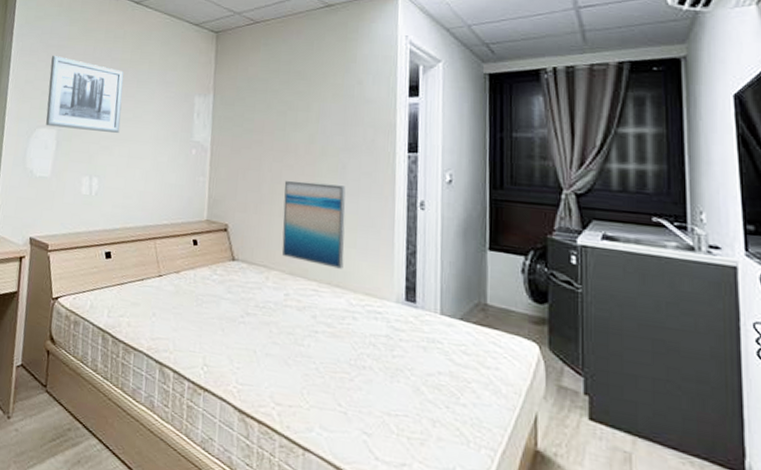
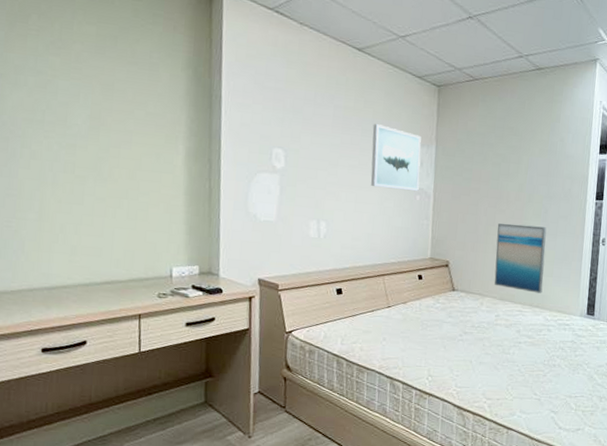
wall art: present [46,55,124,133] -> none [267,98,348,179]
wall art: none [144,75,198,145] -> present [370,124,421,192]

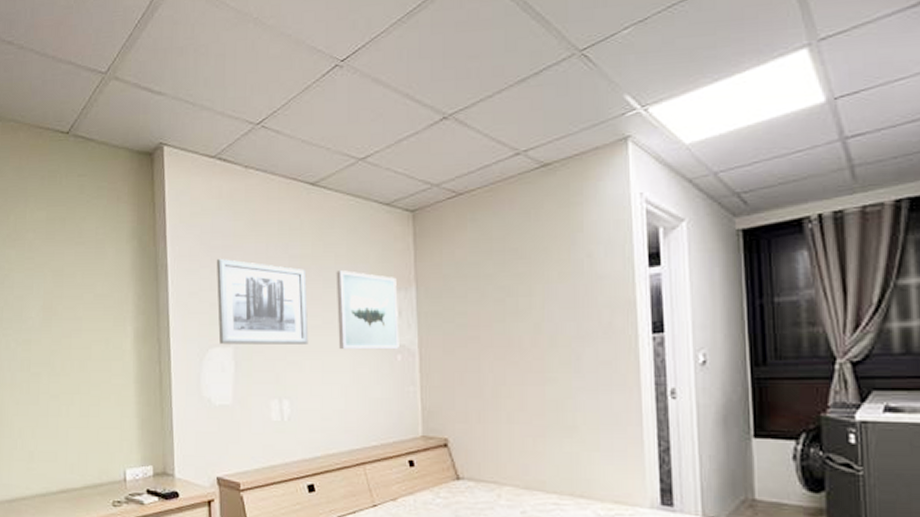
wall art: none [267,98,348,179] -> present [217,258,309,345]
wall art: present [494,222,547,294] -> none [509,380,587,477]

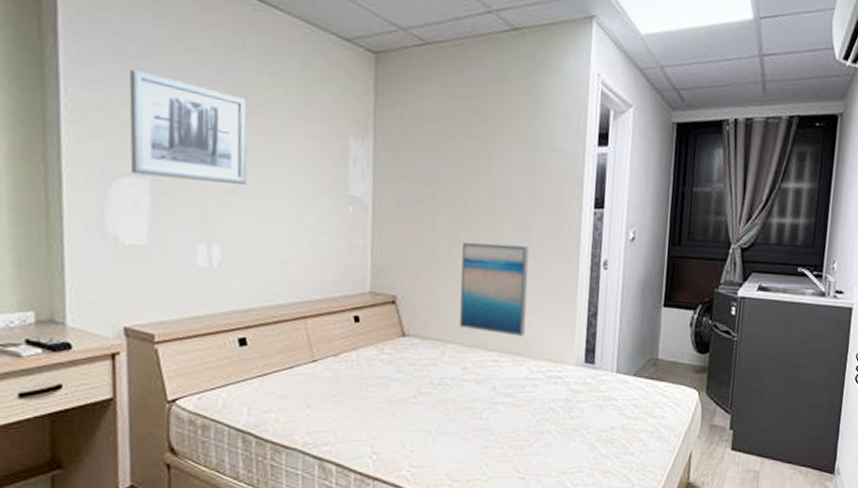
wall art: present [336,270,399,350] -> none [282,106,353,201]
wall art: none [509,380,587,477] -> present [459,241,529,336]

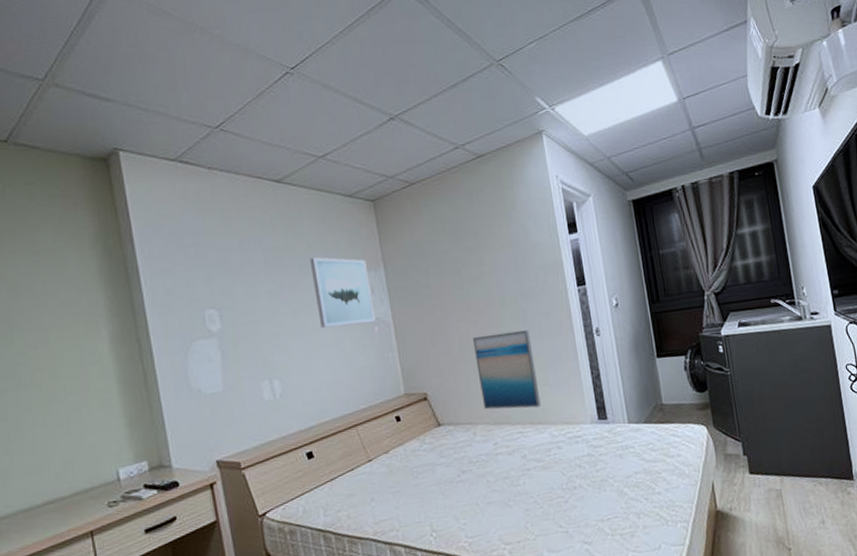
wall art: present [129,68,248,185] -> none [190,255,292,337]
wall art: none [282,106,353,201] -> present [309,257,375,329]

